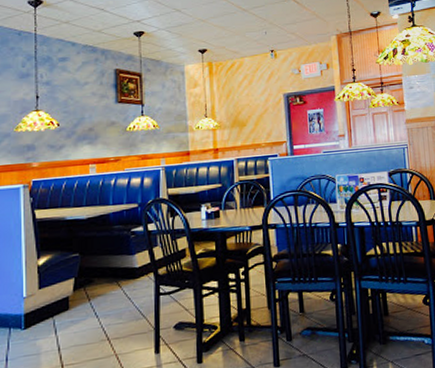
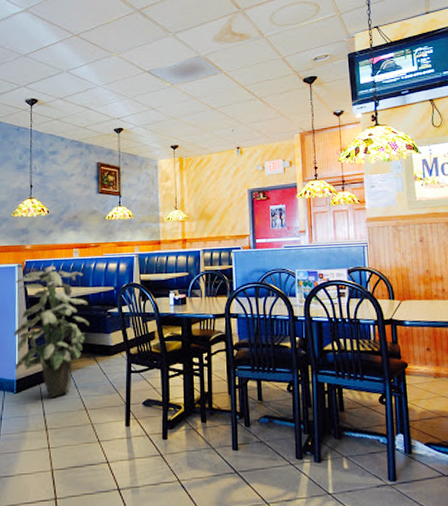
indoor plant: none [20,185,110,331] -> present [14,266,89,399]

